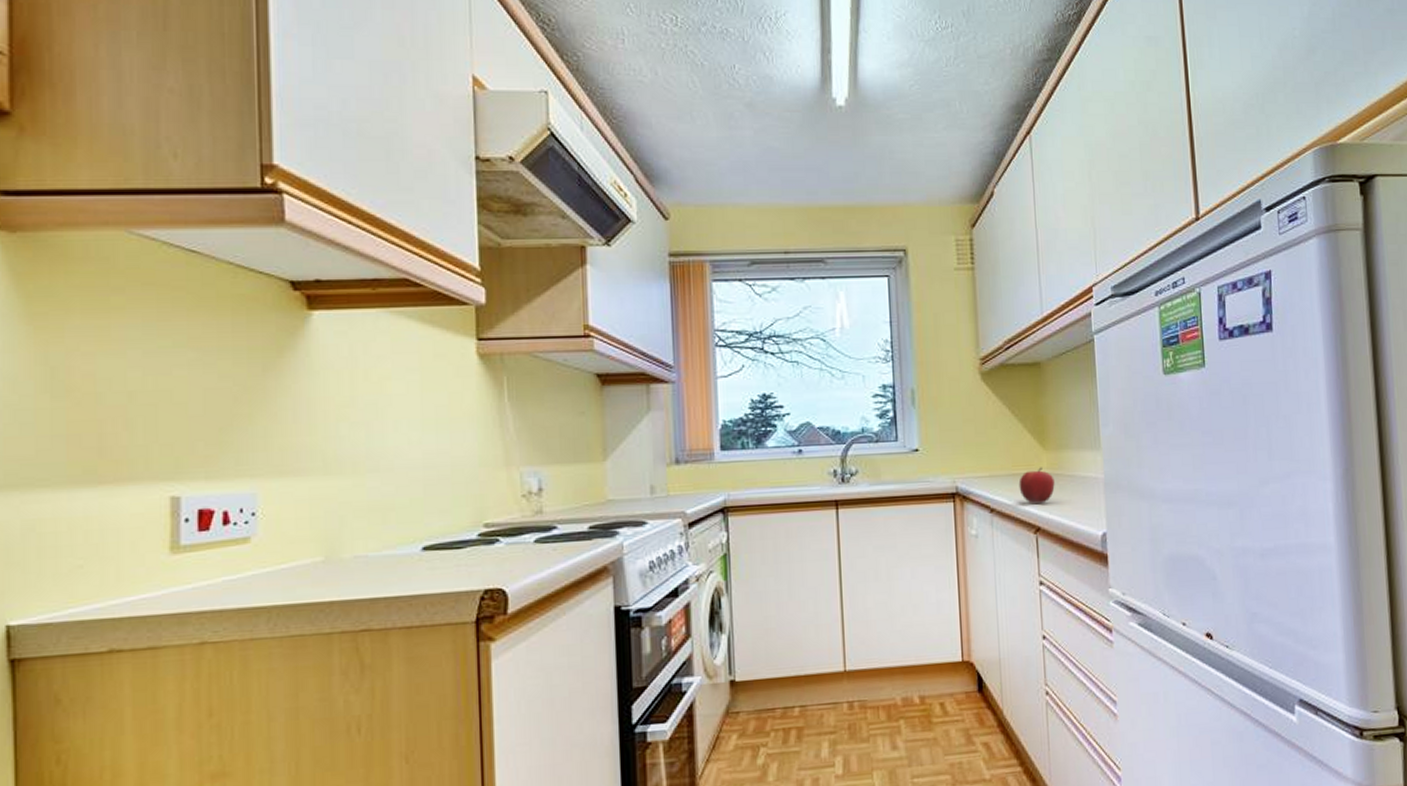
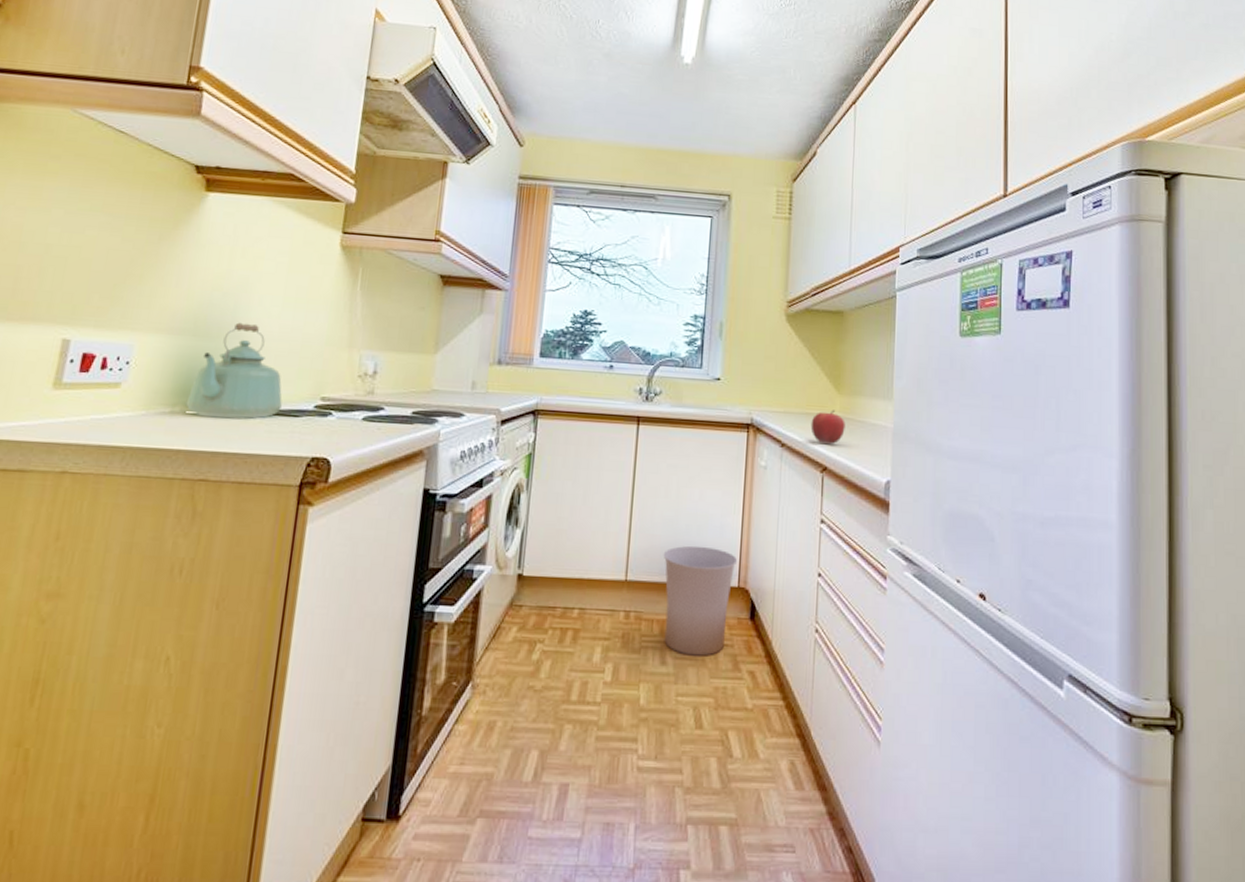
kettle: none [330,453,441,562] -> present [186,322,282,419]
waste bin: none [880,625,958,737] -> present [663,545,737,656]

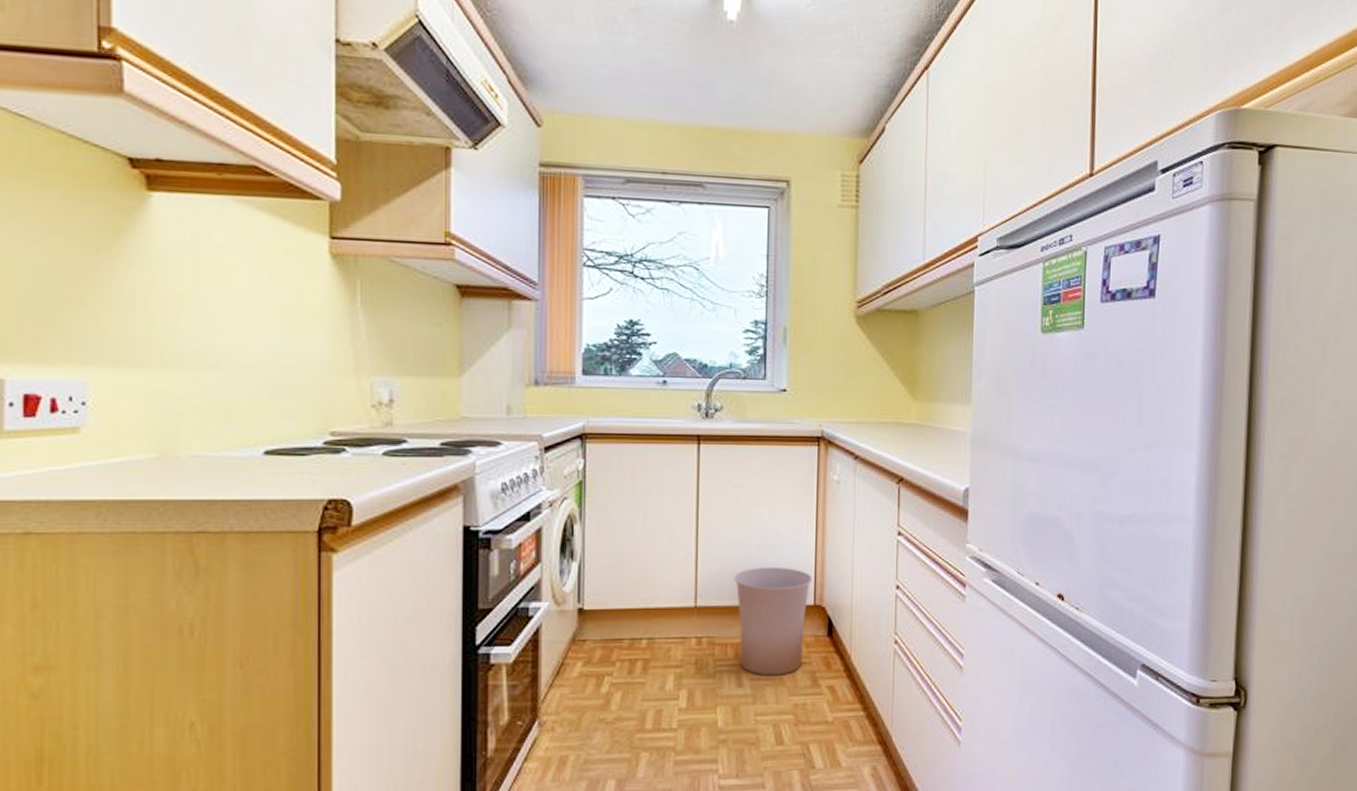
kettle: present [186,322,282,419] -> none [165,350,284,462]
fruit: present [810,409,845,445] -> none [885,417,922,455]

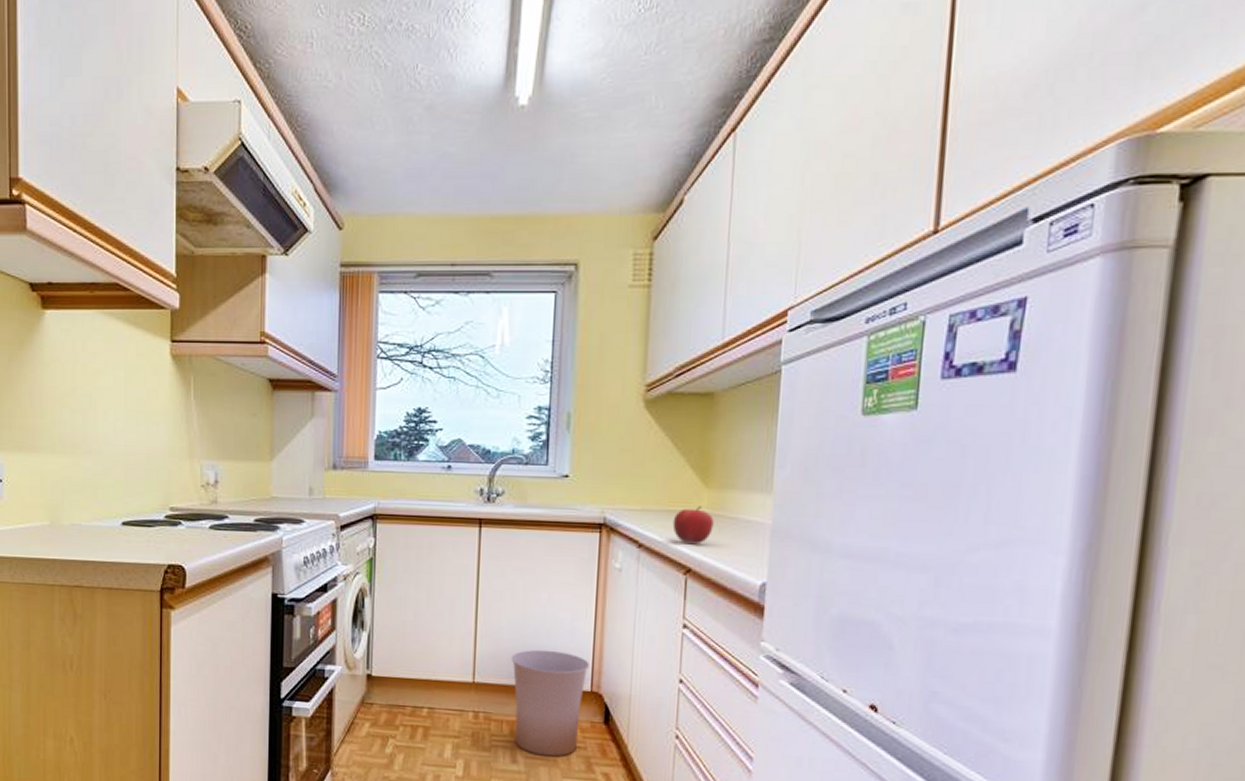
fruit: none [885,417,922,455] -> present [672,506,714,545]

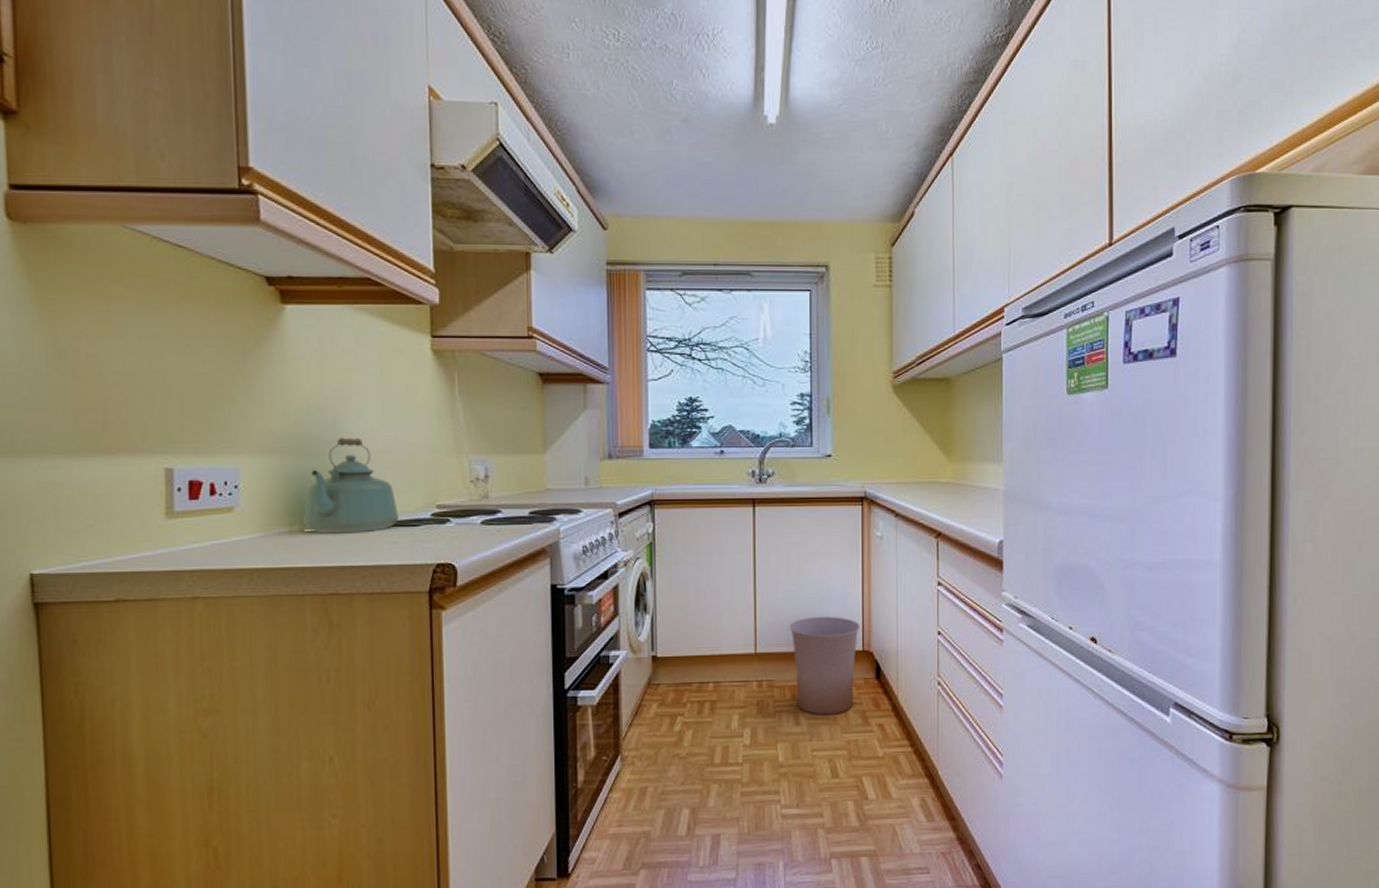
kettle: none [54,438,136,530] -> present [302,437,399,534]
fruit: present [672,506,714,545] -> none [923,477,957,511]

